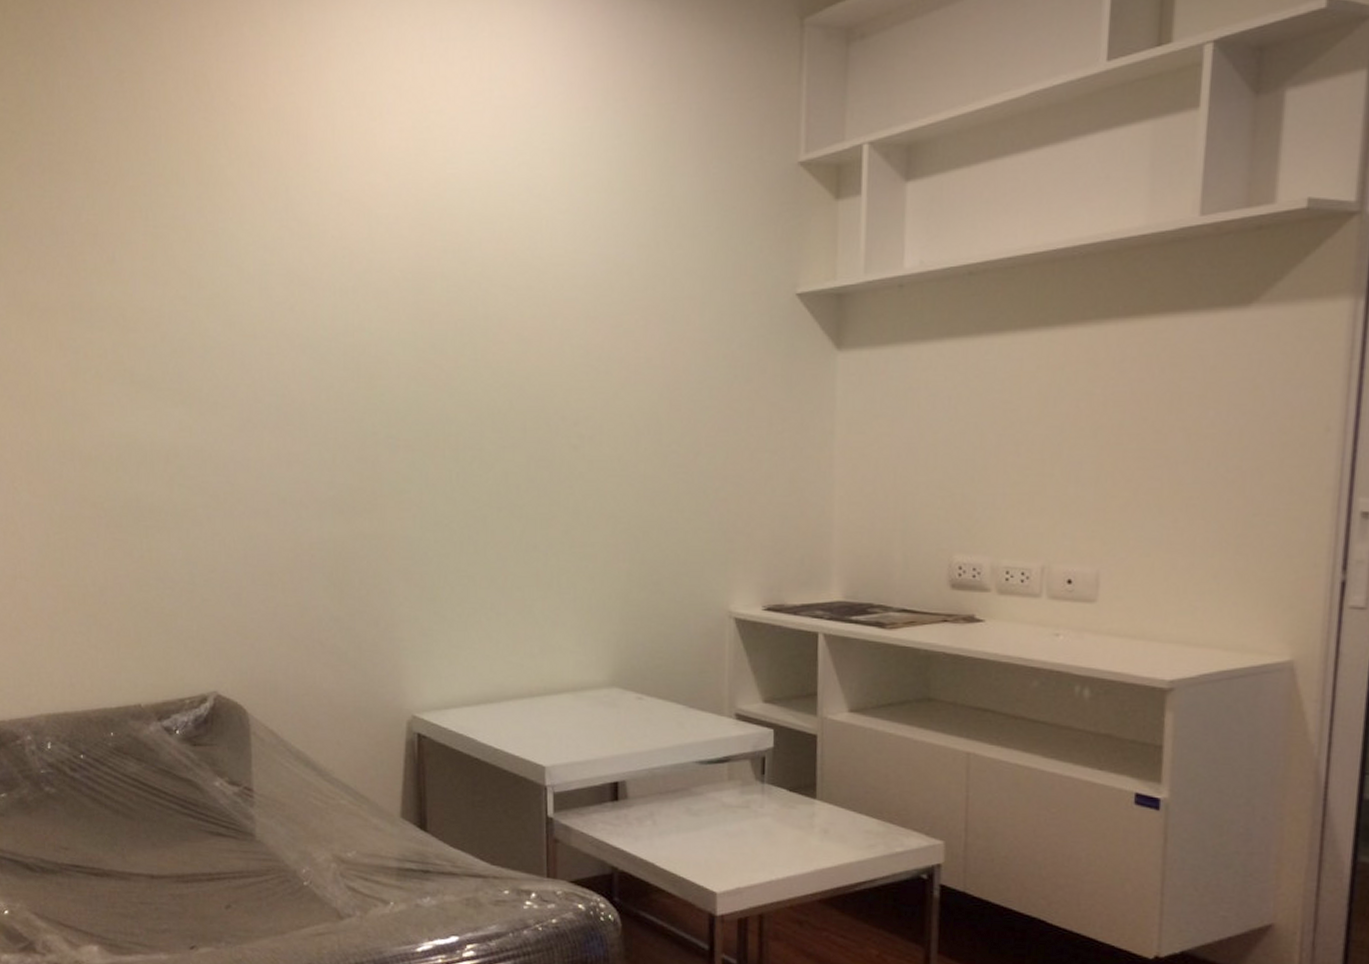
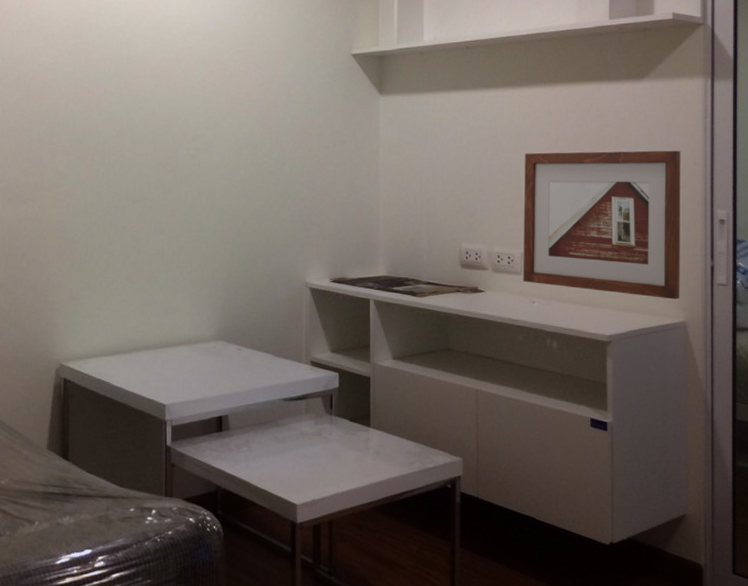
picture frame: none [1042,411,1305,630] -> present [523,150,681,300]

